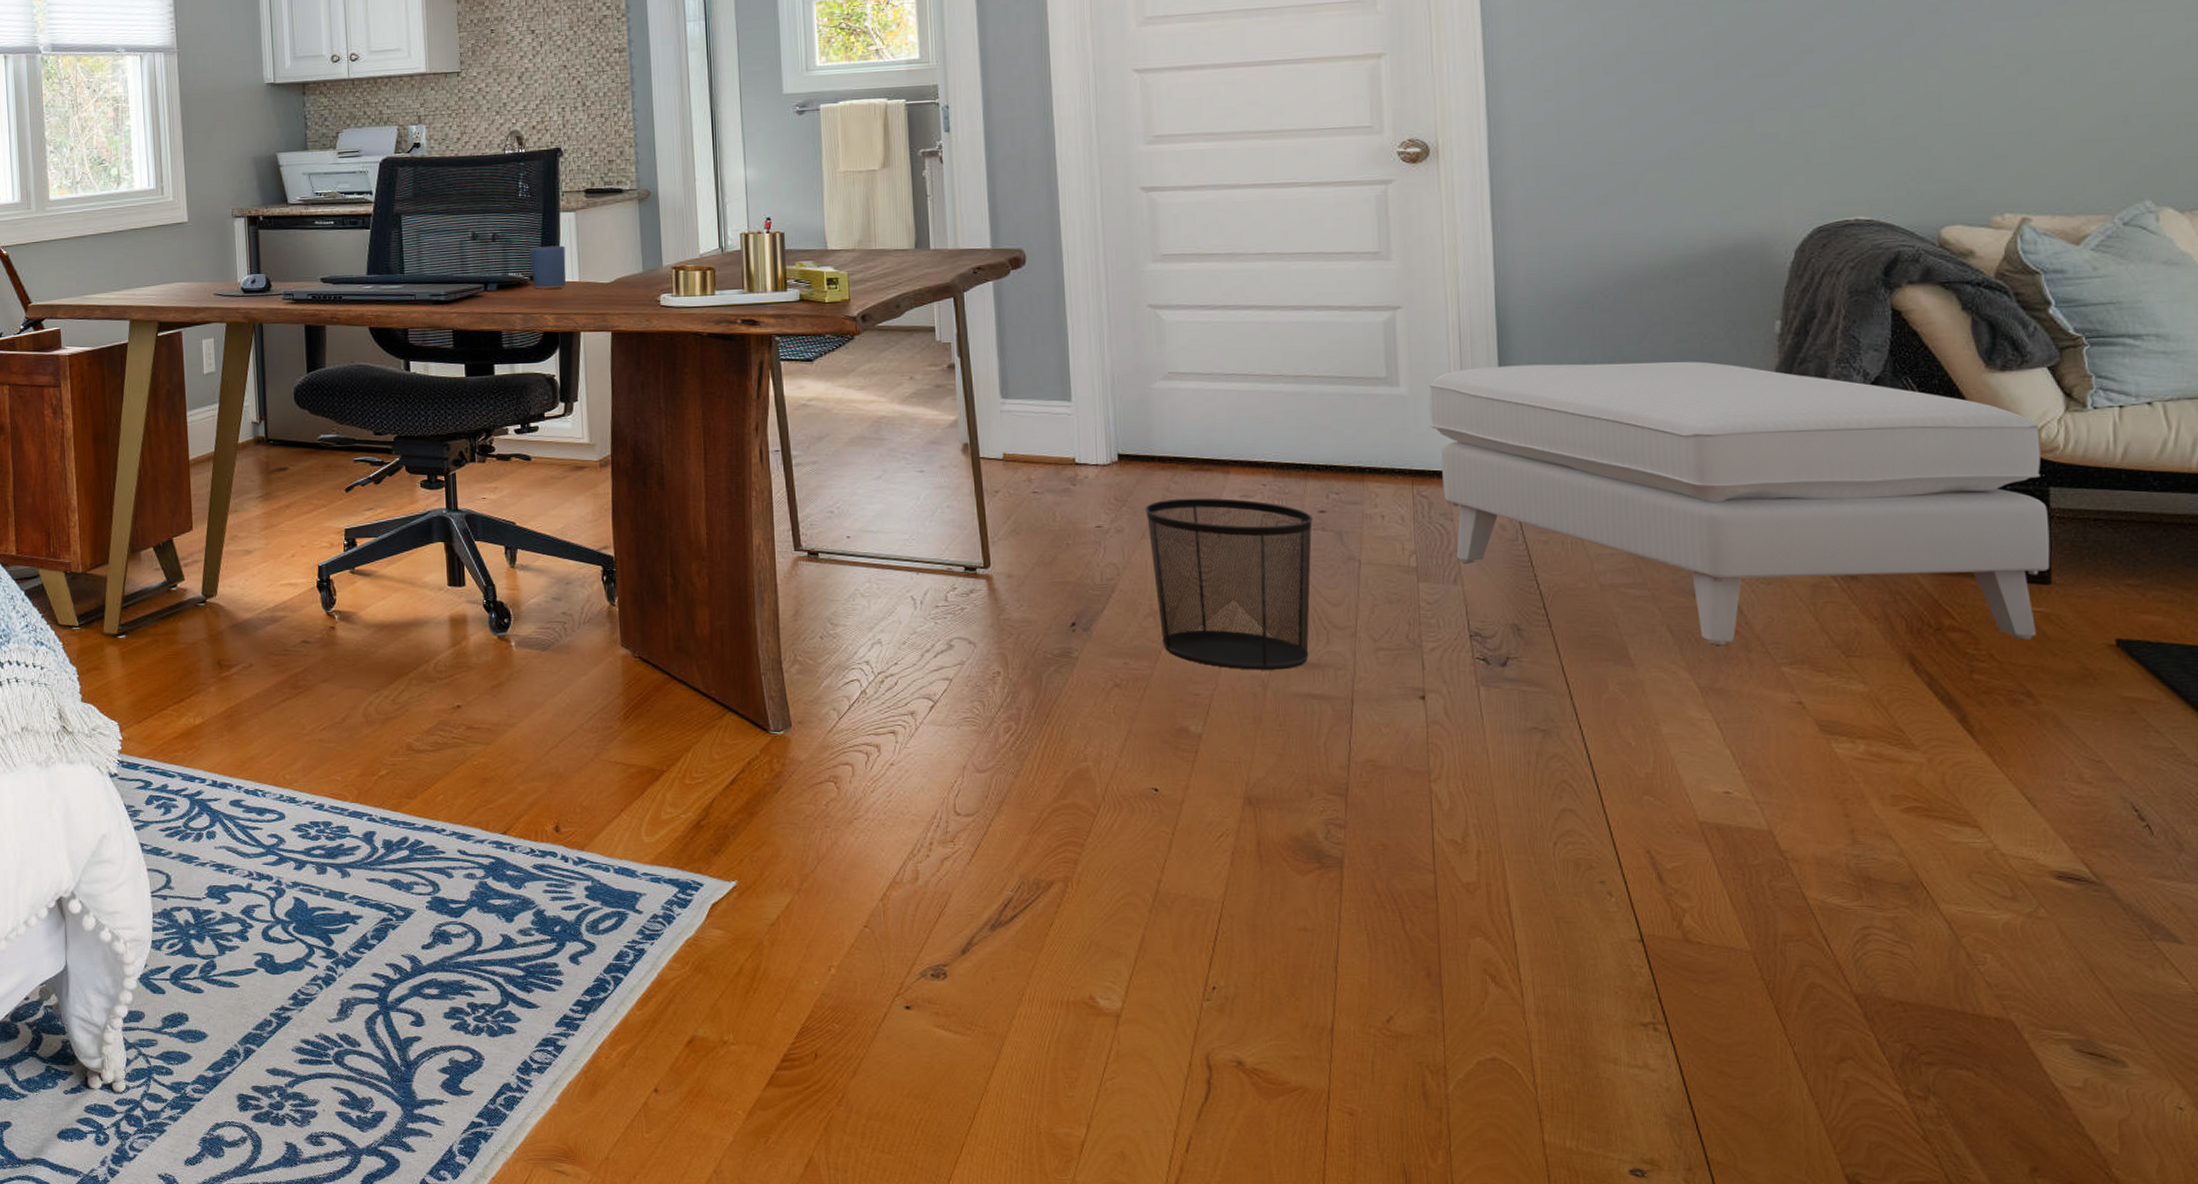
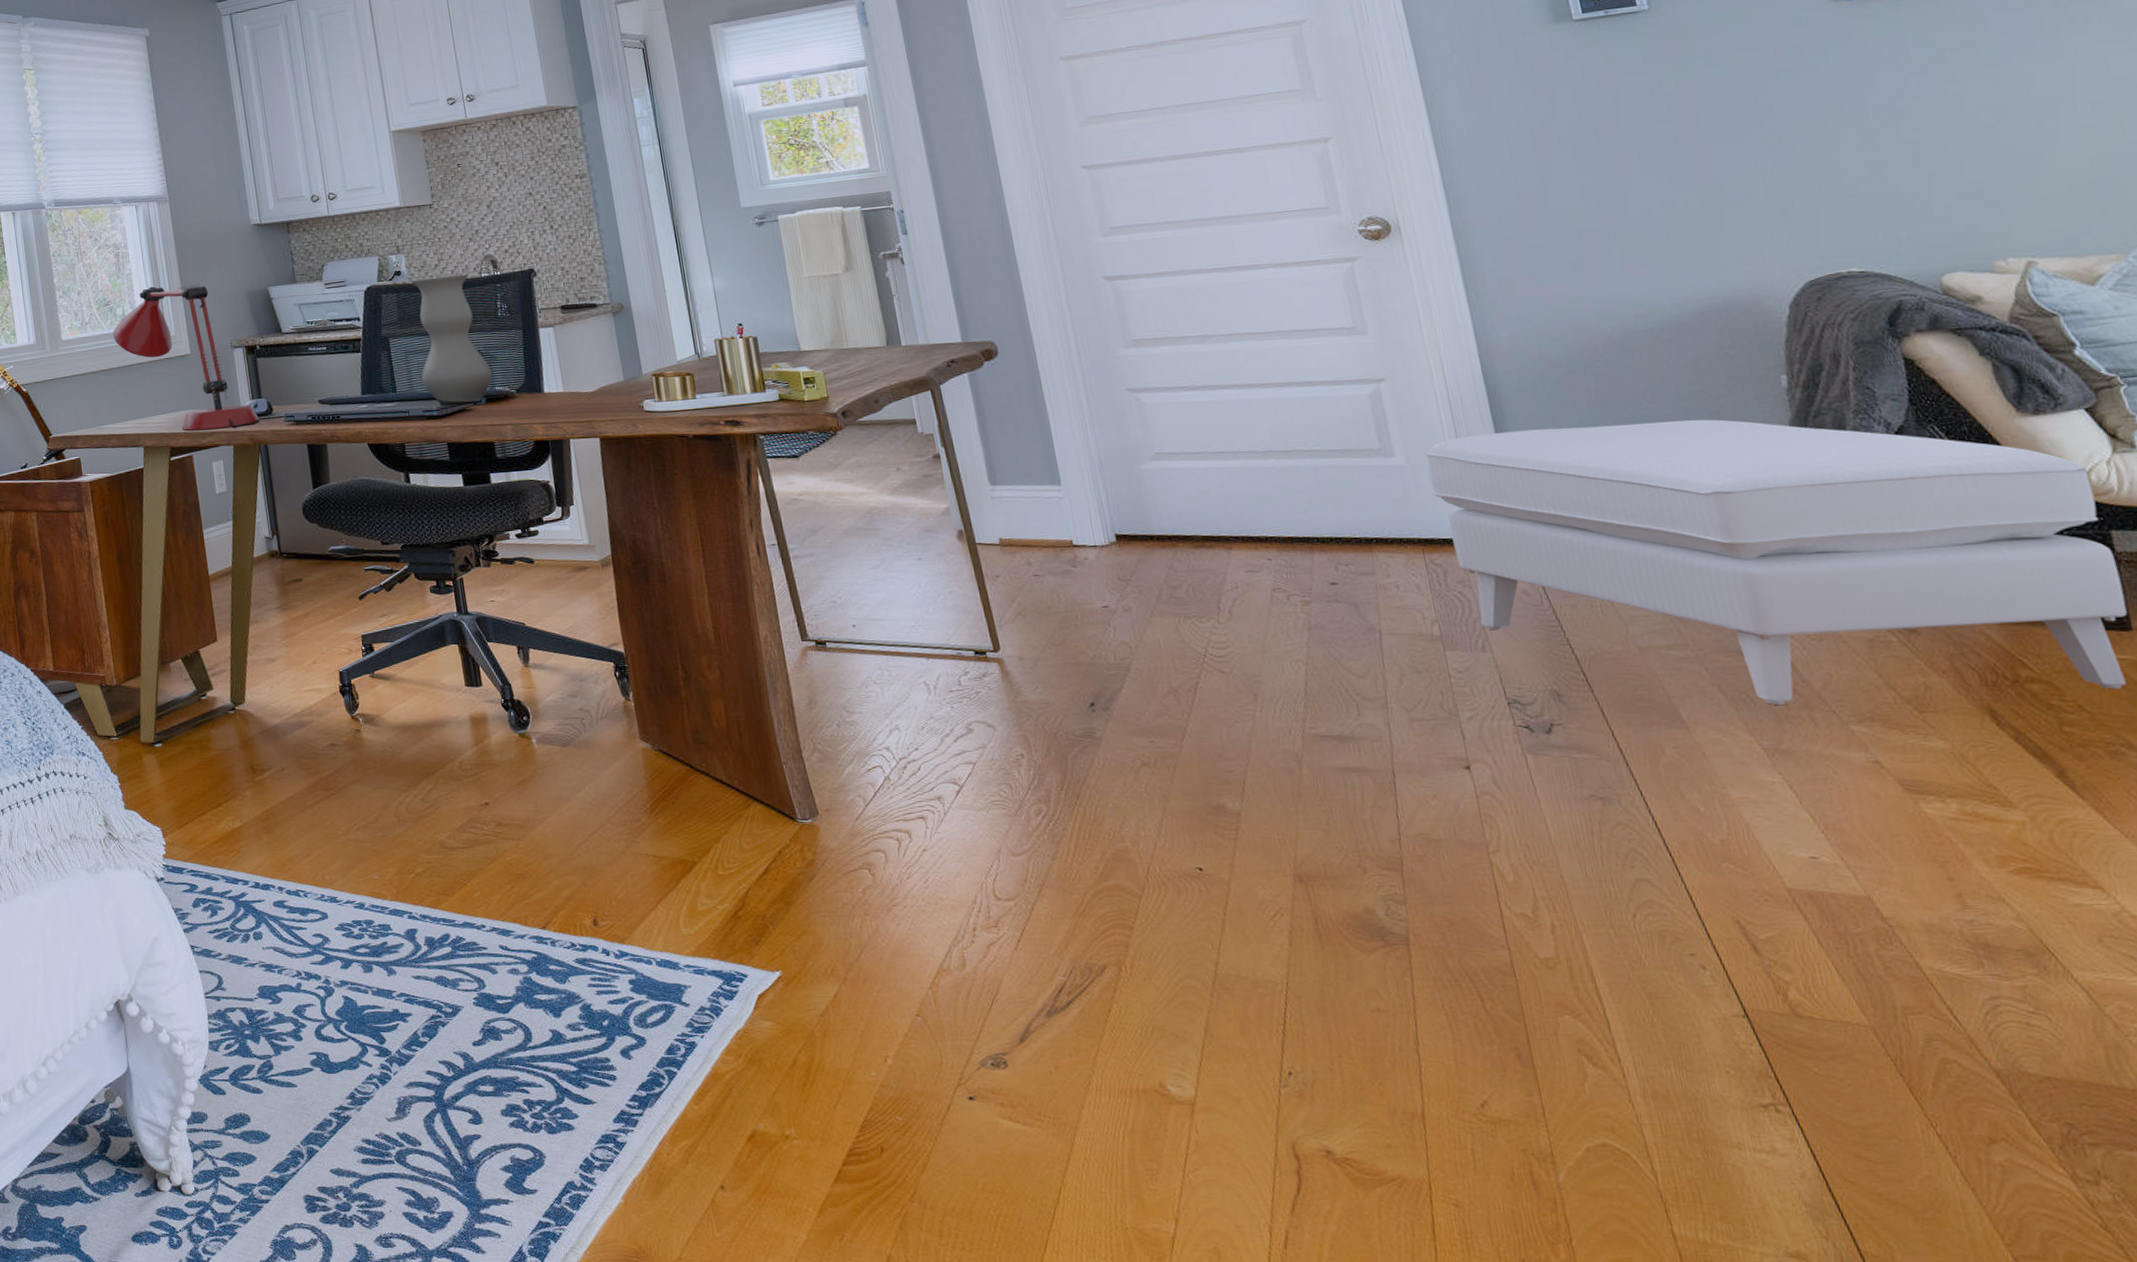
desk lamp: none [105,144,258,306] -> present [112,283,261,432]
vase: none [429,150,506,292] -> present [410,274,492,407]
mug: present [528,245,567,289] -> none [512,359,551,401]
waste bin: present [1145,498,1314,670] -> none [1150,574,1341,745]

